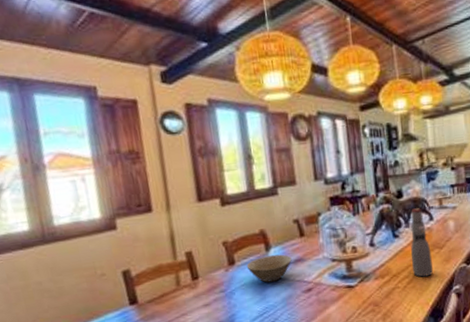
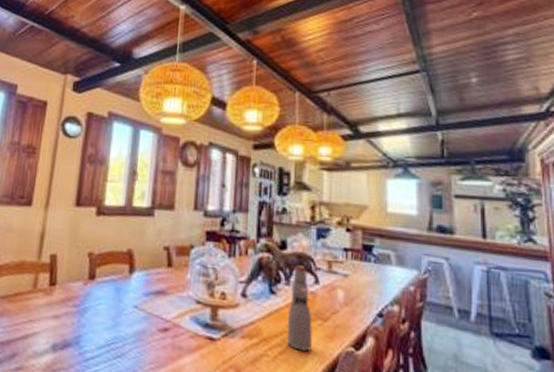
bowl: present [246,254,292,283] -> none [106,278,154,310]

